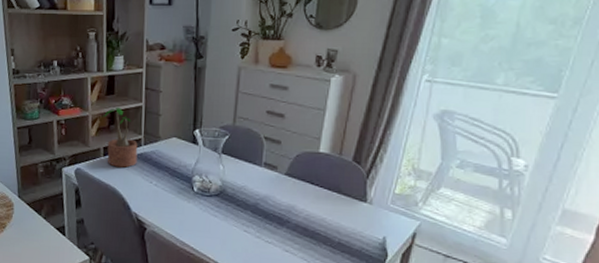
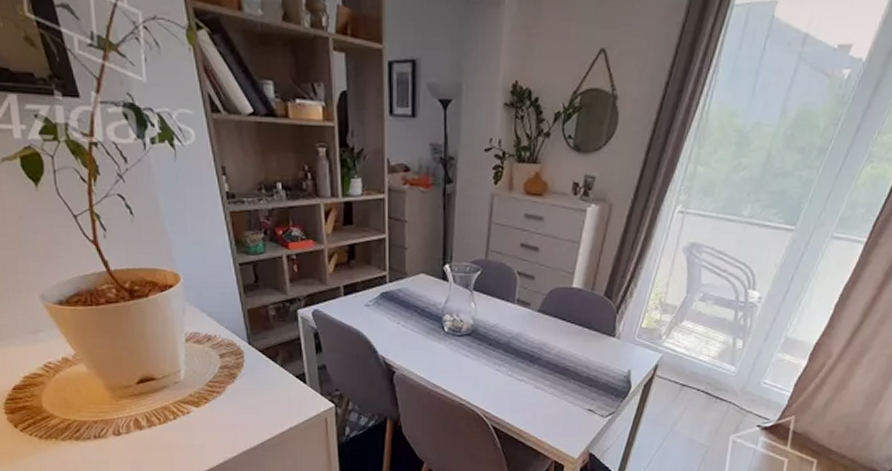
potted plant: present [101,106,138,168] -> none [339,239,382,308]

